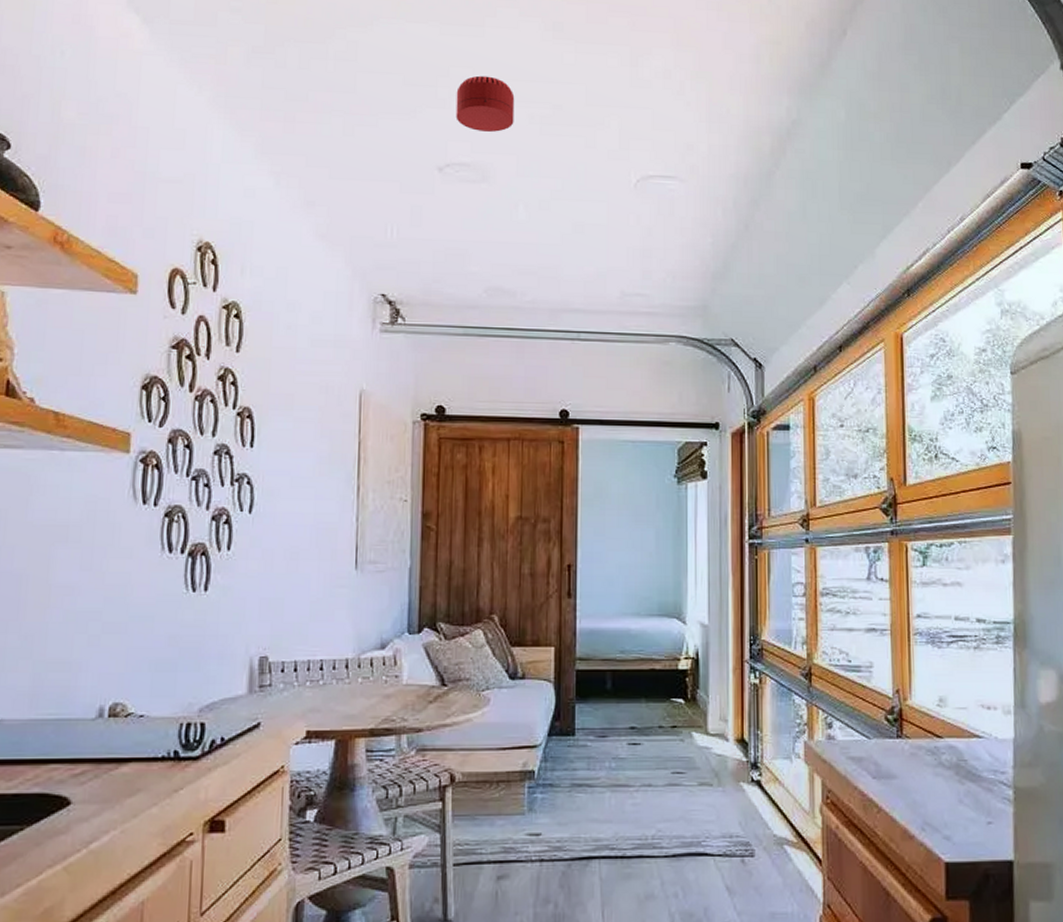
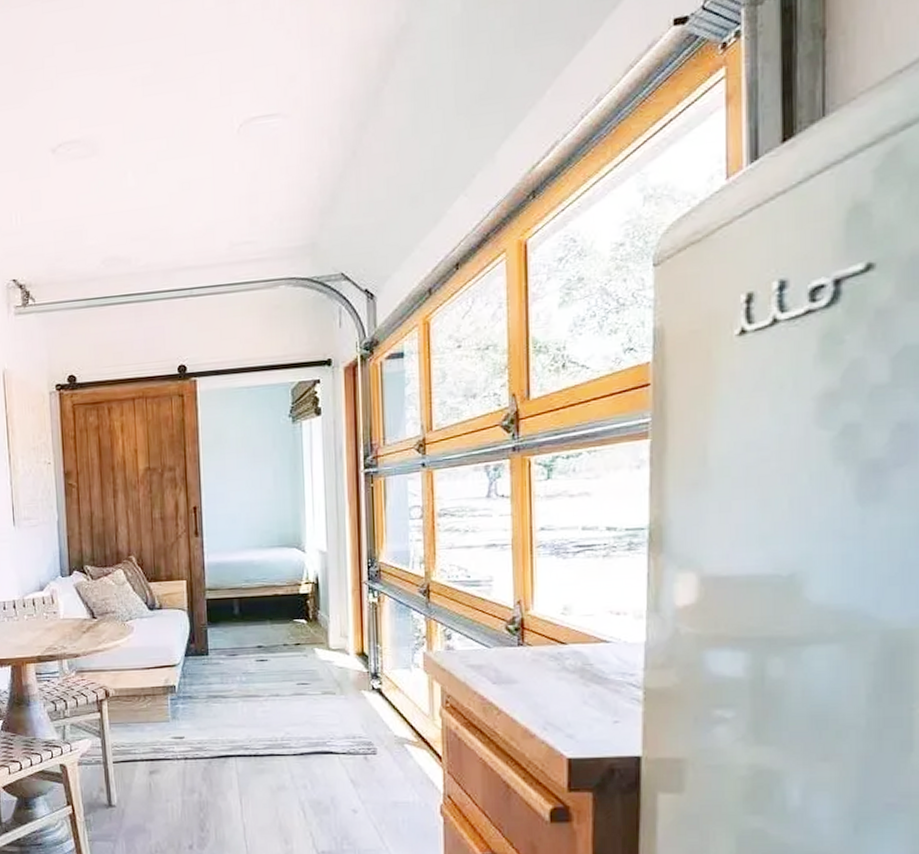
smoke detector: present [455,75,515,132] -> none [62,46,118,106]

